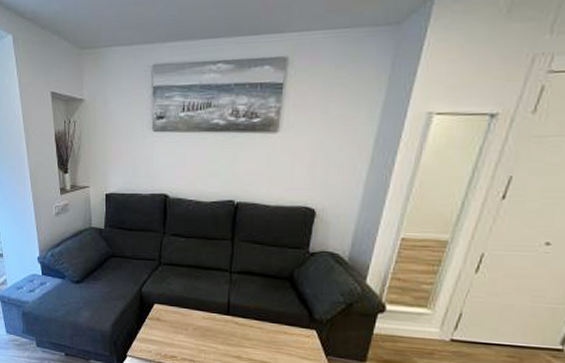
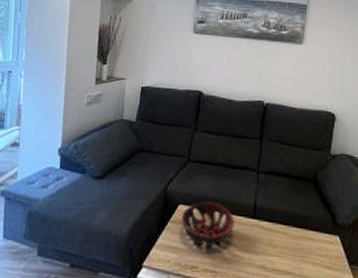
decorative bowl: none [157,300,209,340] -> present [181,201,235,247]

